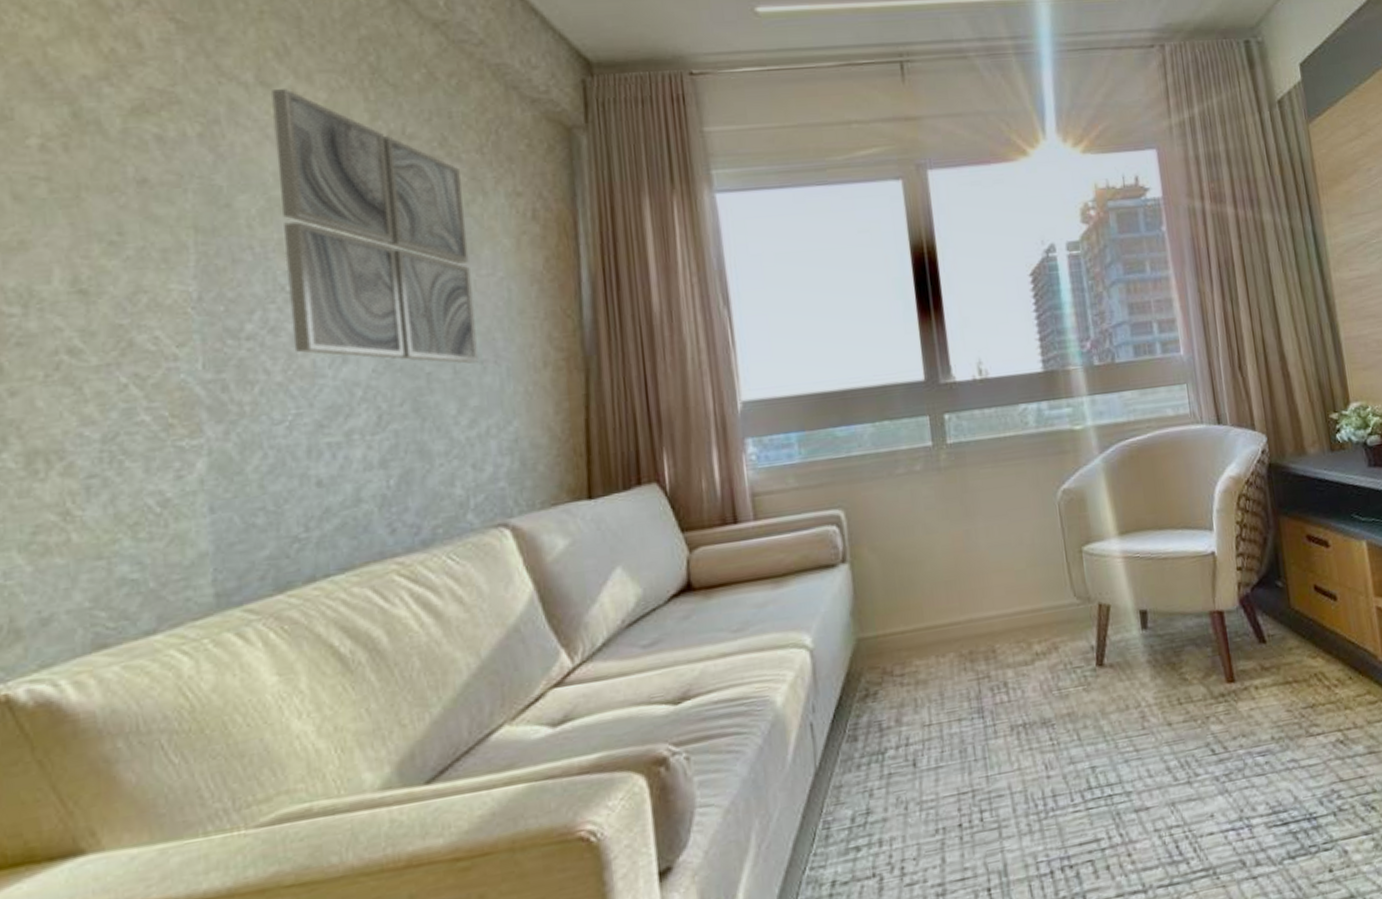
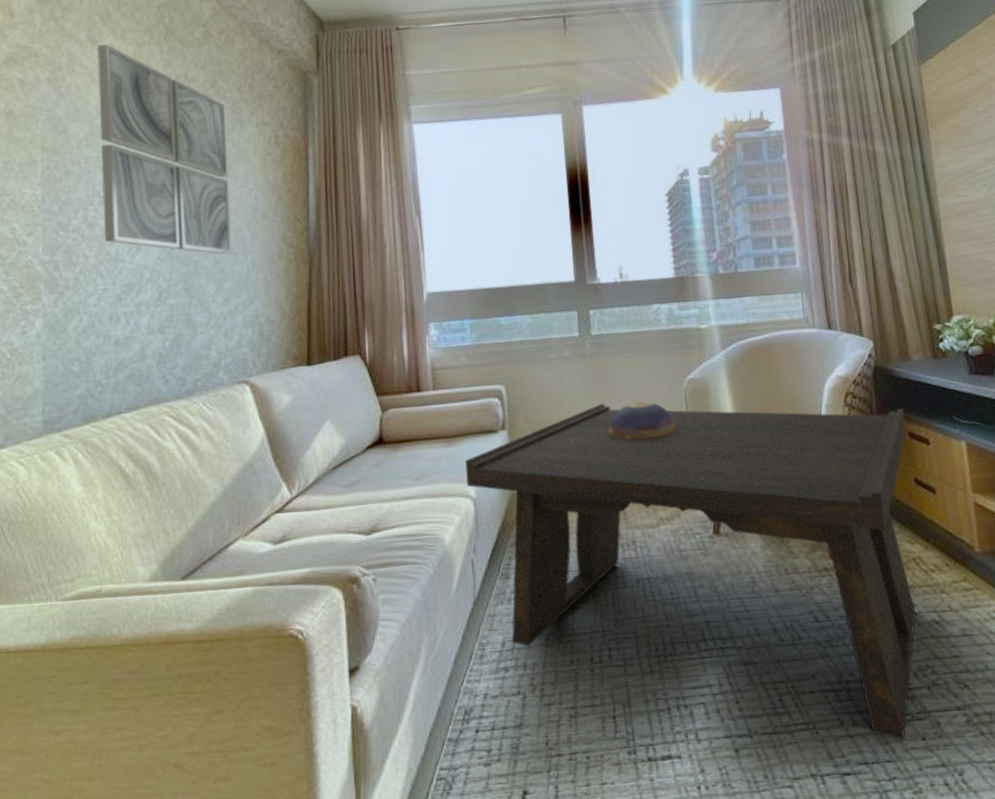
coffee table: none [798,509,1319,876] -> present [465,403,916,741]
decorative bowl: none [971,518,1051,565] -> present [608,401,677,439]

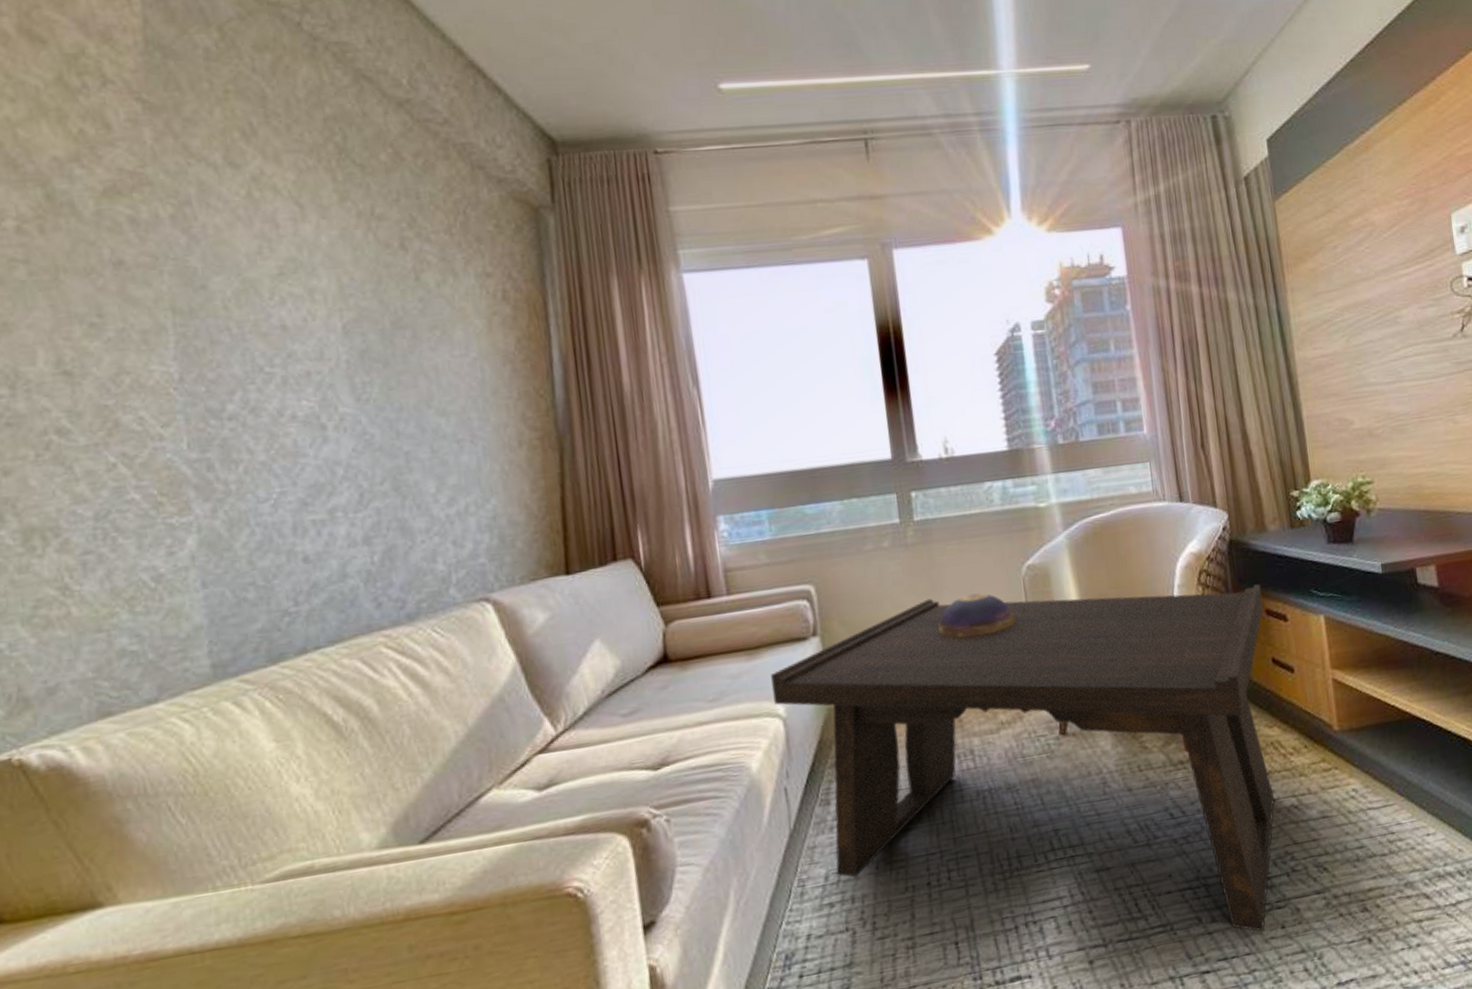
wall art: present [96,44,232,255] -> none [239,170,455,443]

